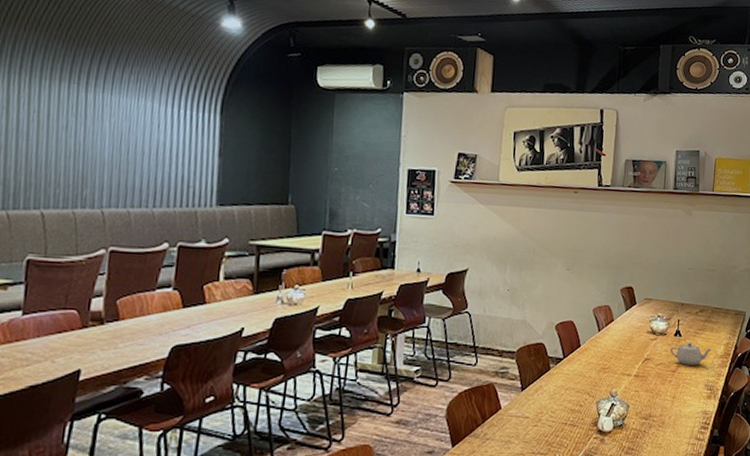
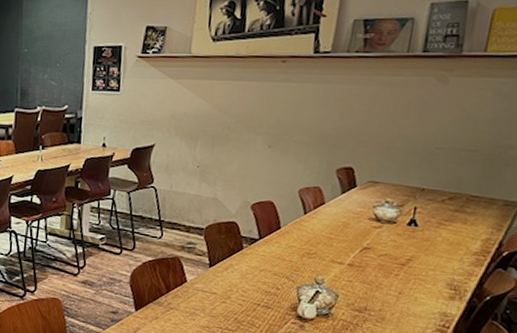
teapot: present [669,342,712,365] -> none [398,234,462,261]

